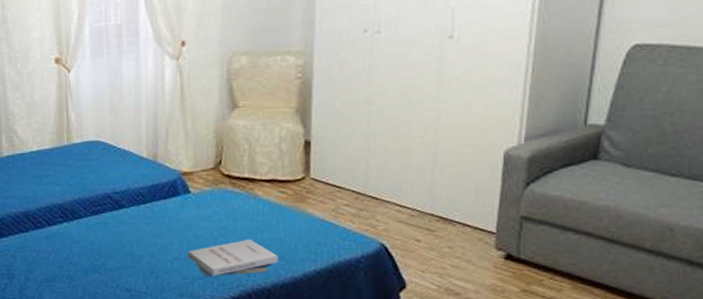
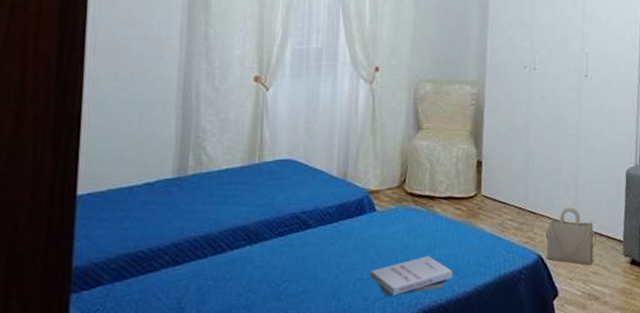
handbag: none [390,193,458,257] -> present [545,208,596,265]

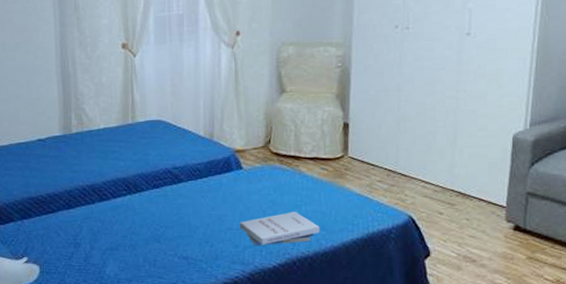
handbag: present [545,208,596,265] -> none [417,171,475,228]

